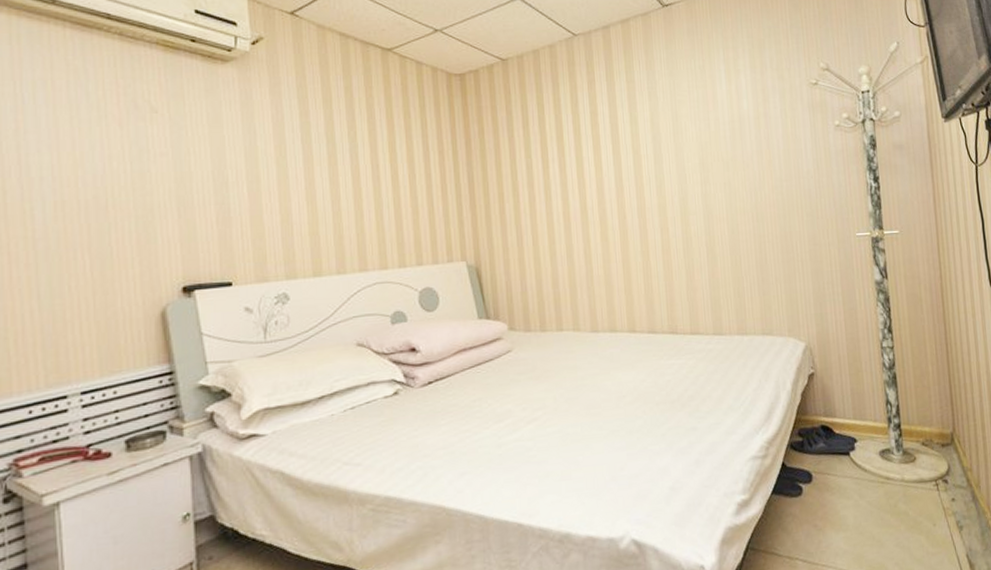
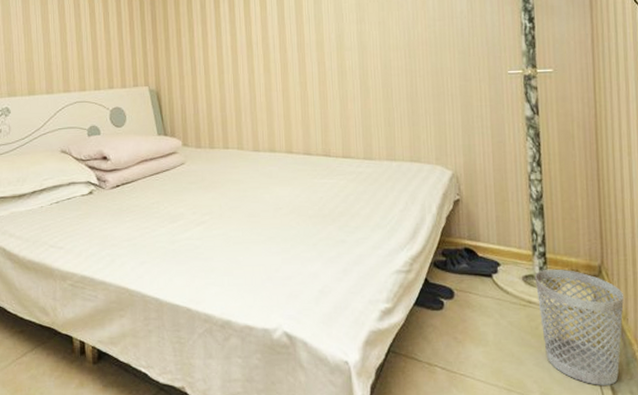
wastebasket: none [891,440,976,561] -> present [534,269,624,385]

